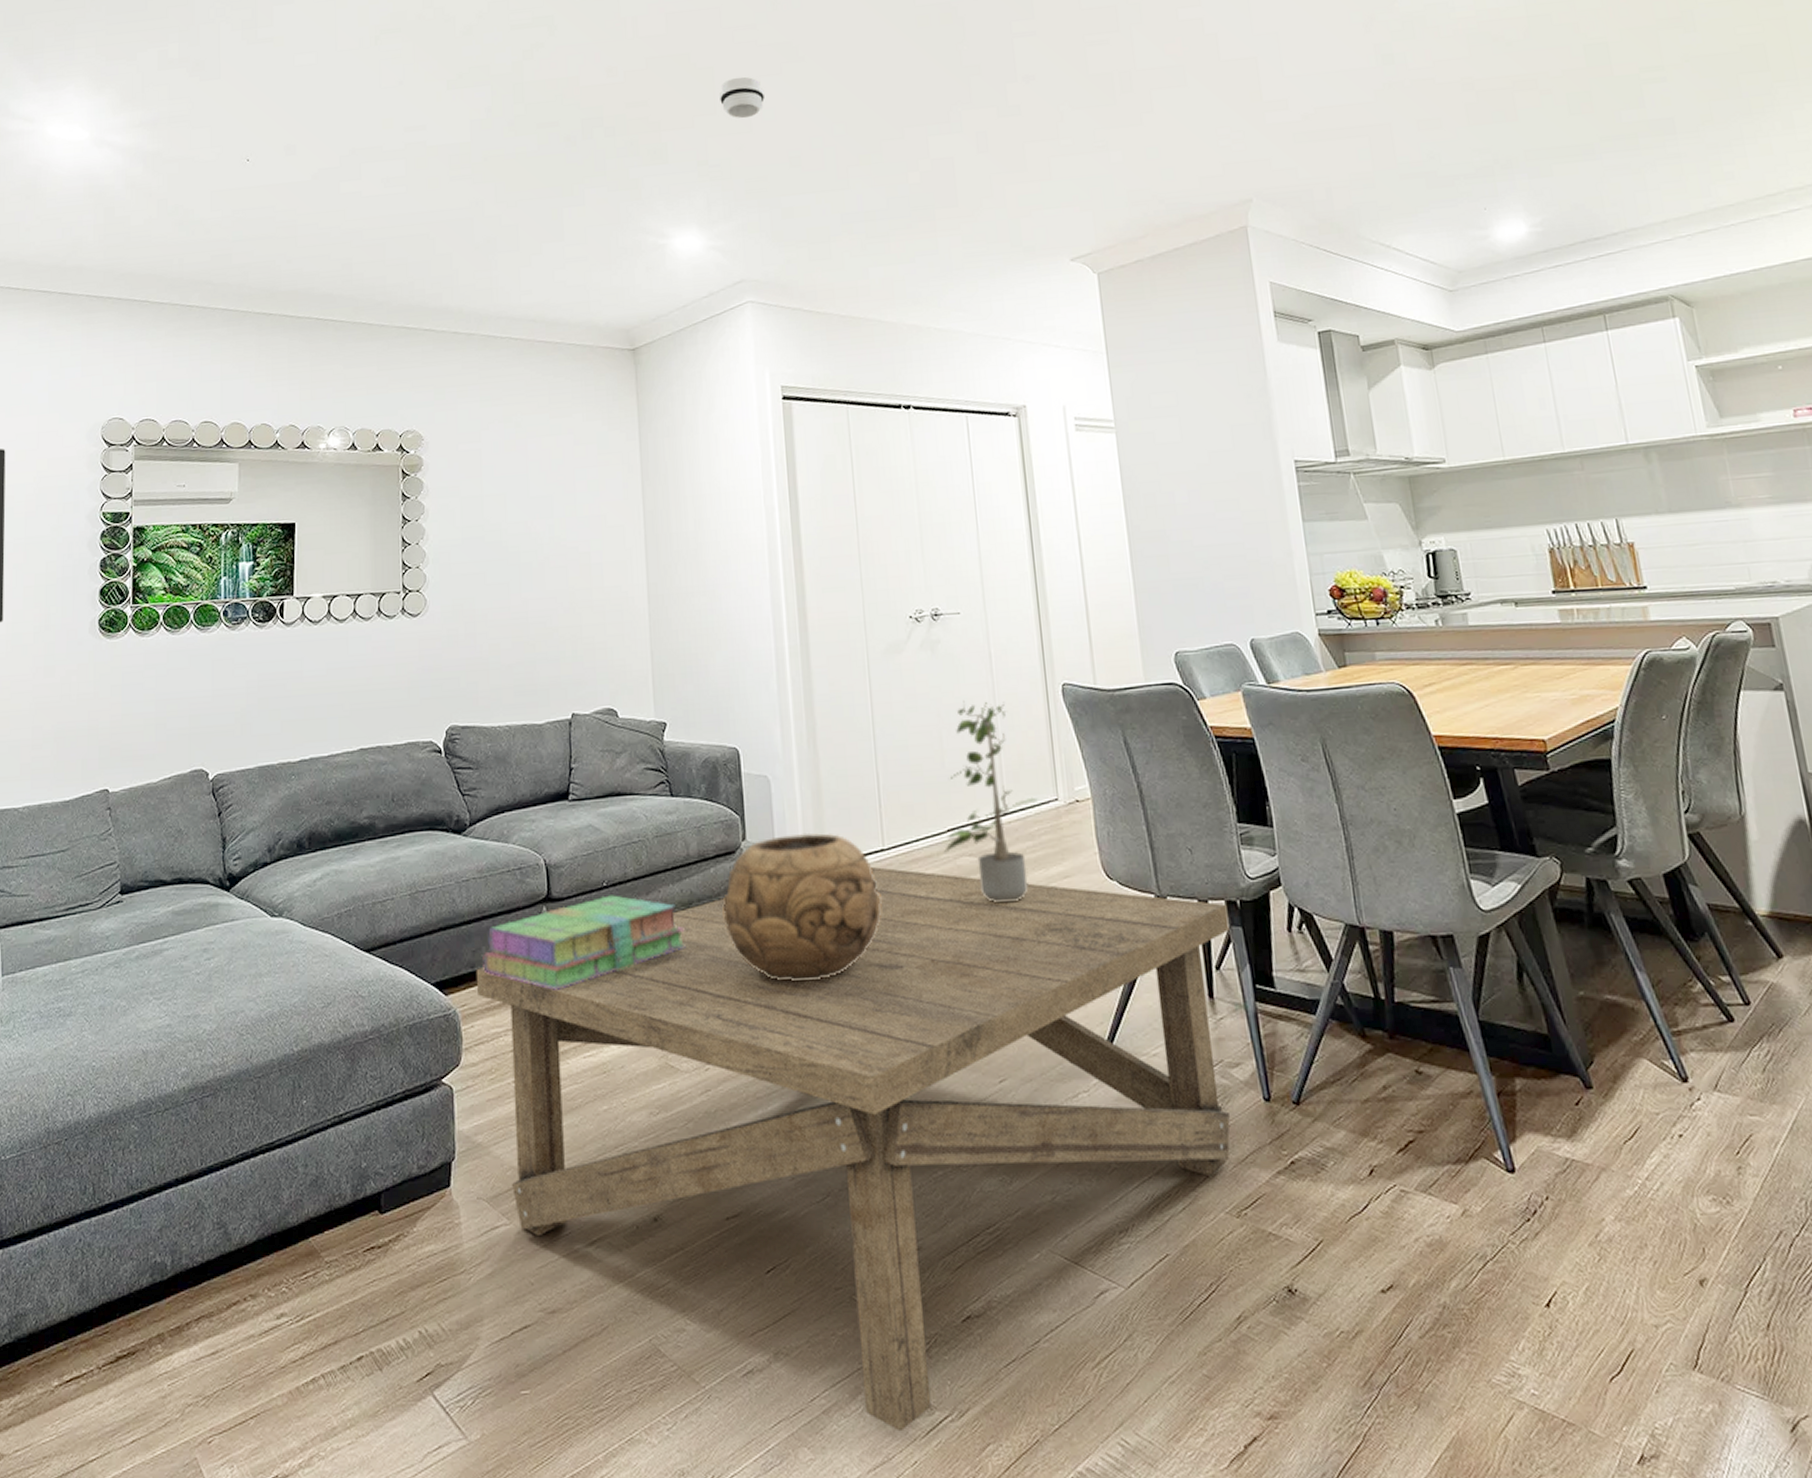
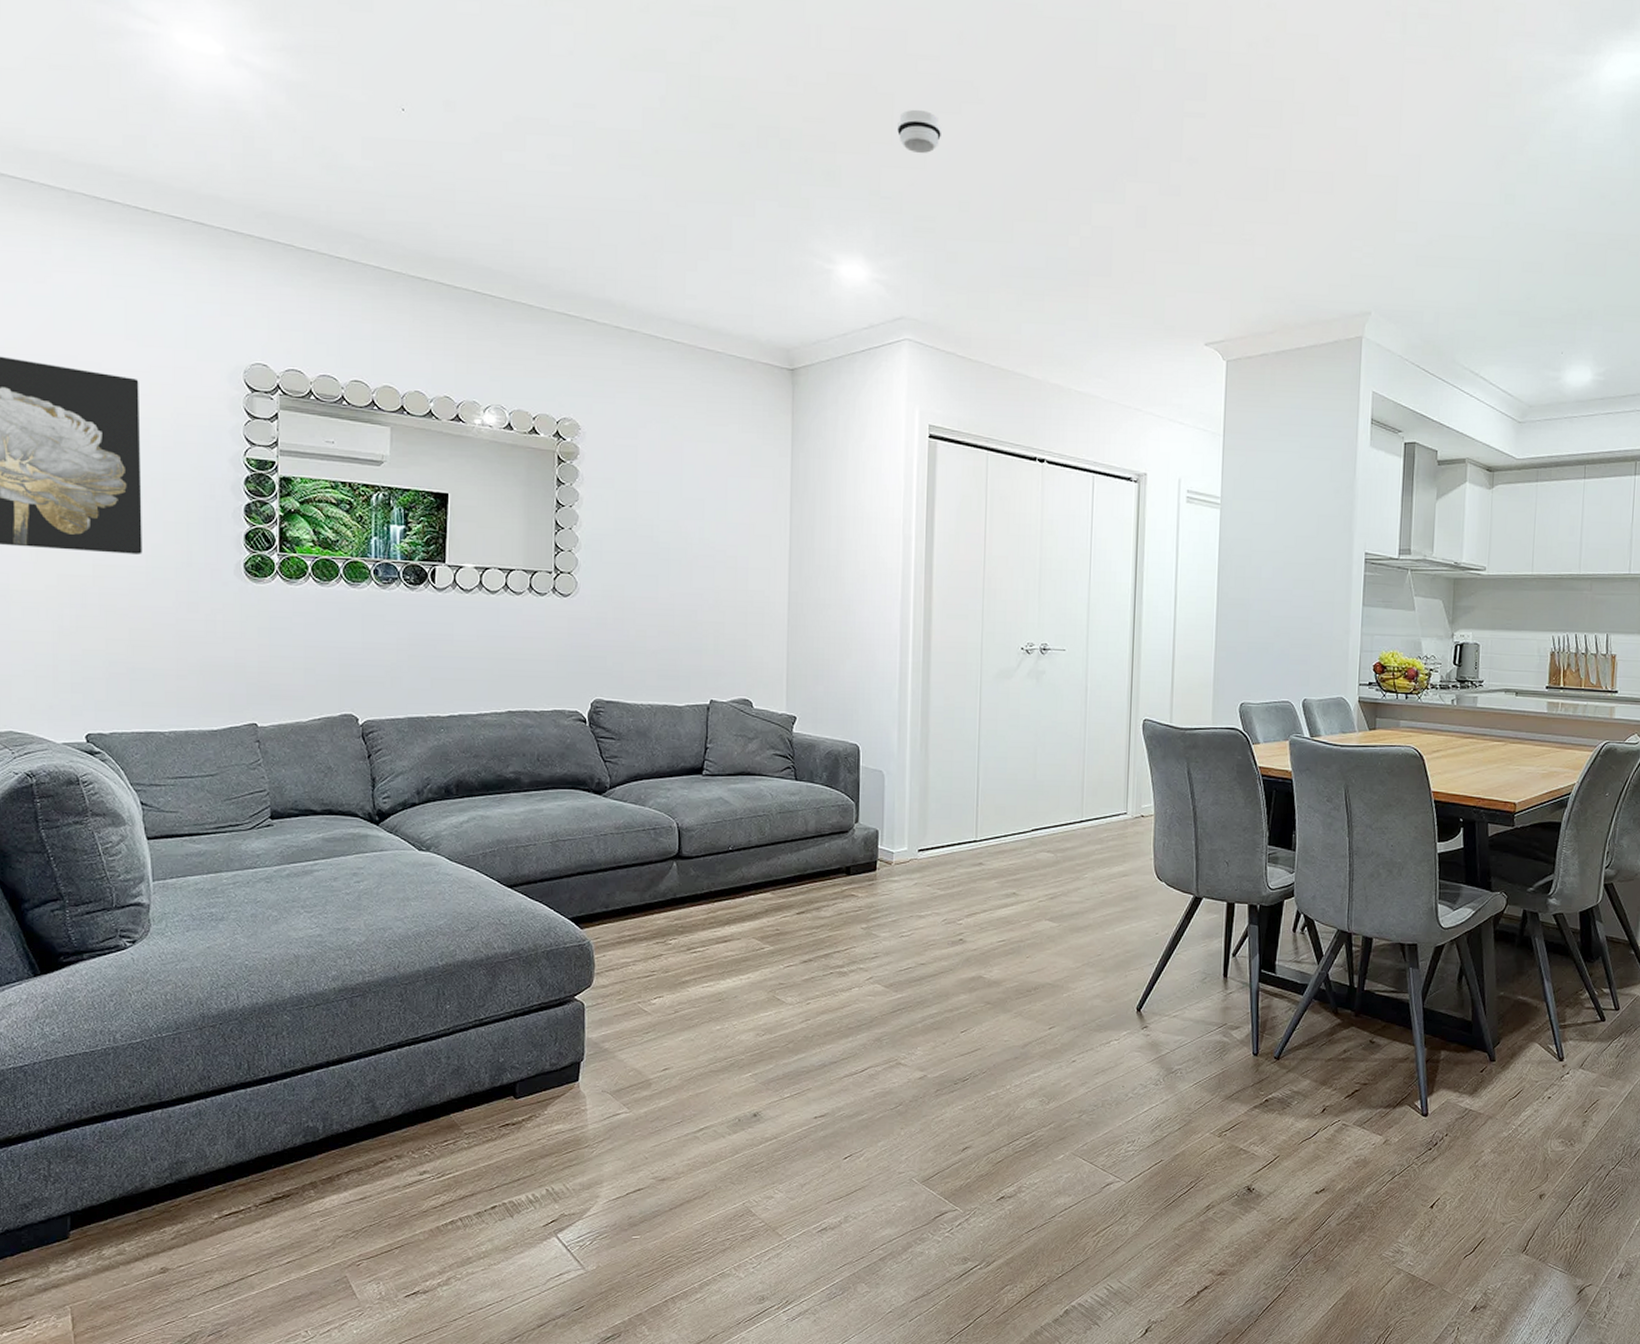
coffee table: present [475,866,1231,1432] -> none [609,853,1249,1275]
stack of books: present [483,895,686,990] -> none [616,858,798,932]
decorative bowl: present [722,832,882,982] -> none [833,821,970,941]
potted plant: present [944,701,1038,903] -> none [1027,725,1110,892]

